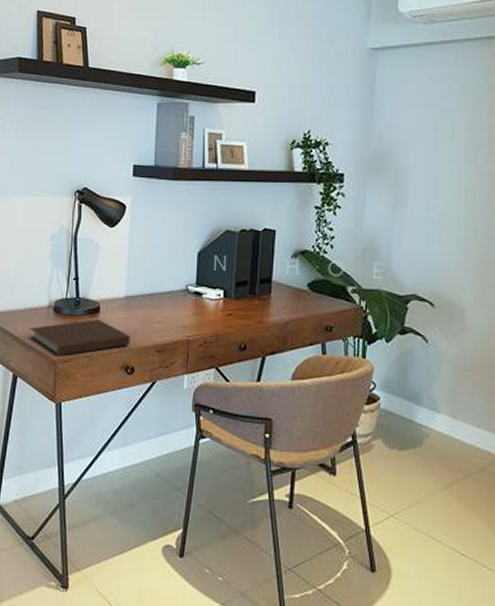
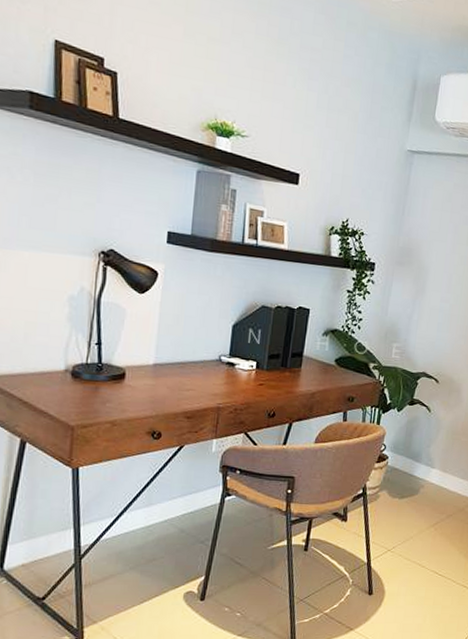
notebook: present [30,319,130,356] -> none [41,385,158,422]

